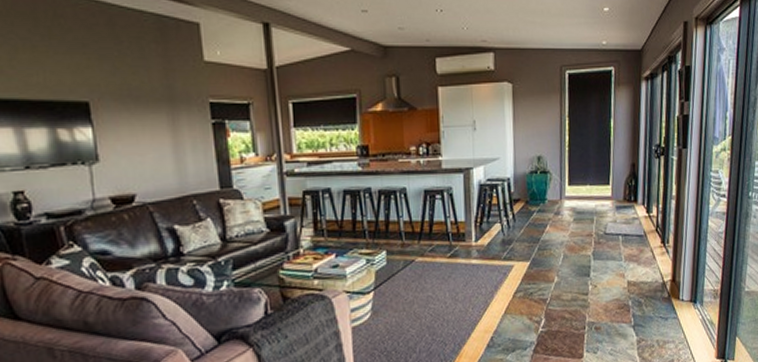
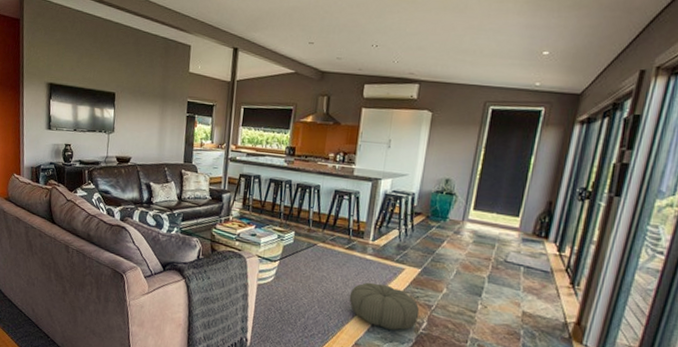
pouf: none [461,288,536,338] -> present [349,282,420,330]

